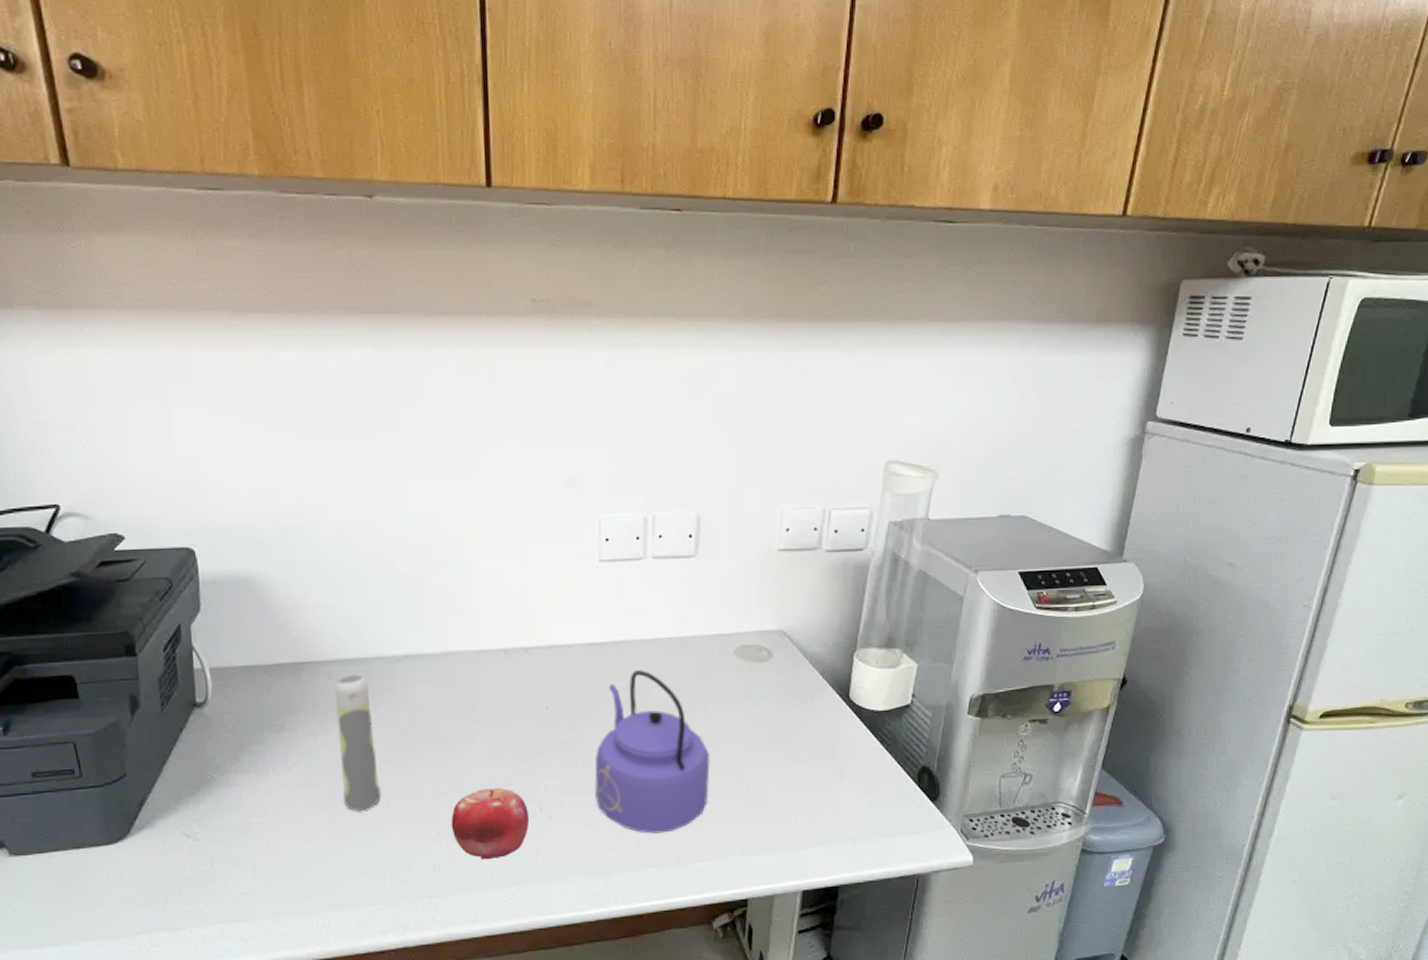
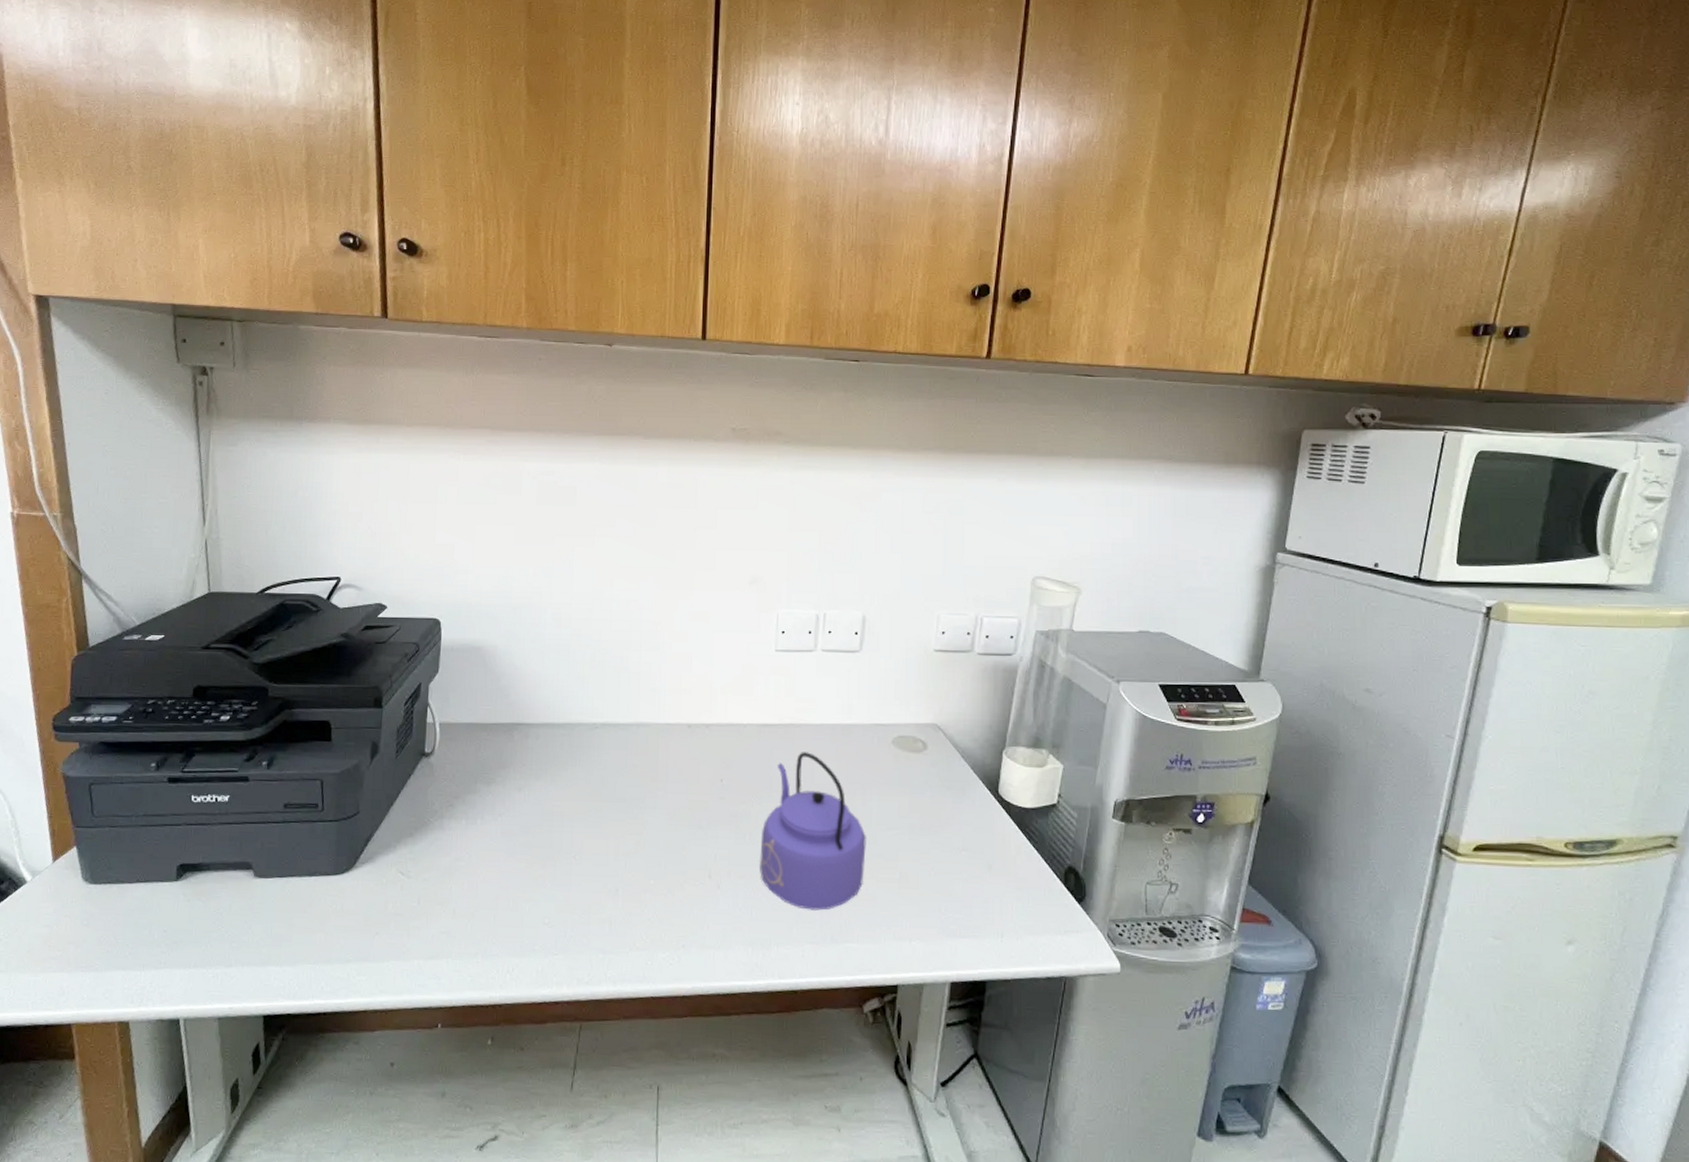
spray bottle: present [334,674,381,811] -> none [538,737,570,863]
fruit: present [451,787,530,860] -> none [628,851,699,922]

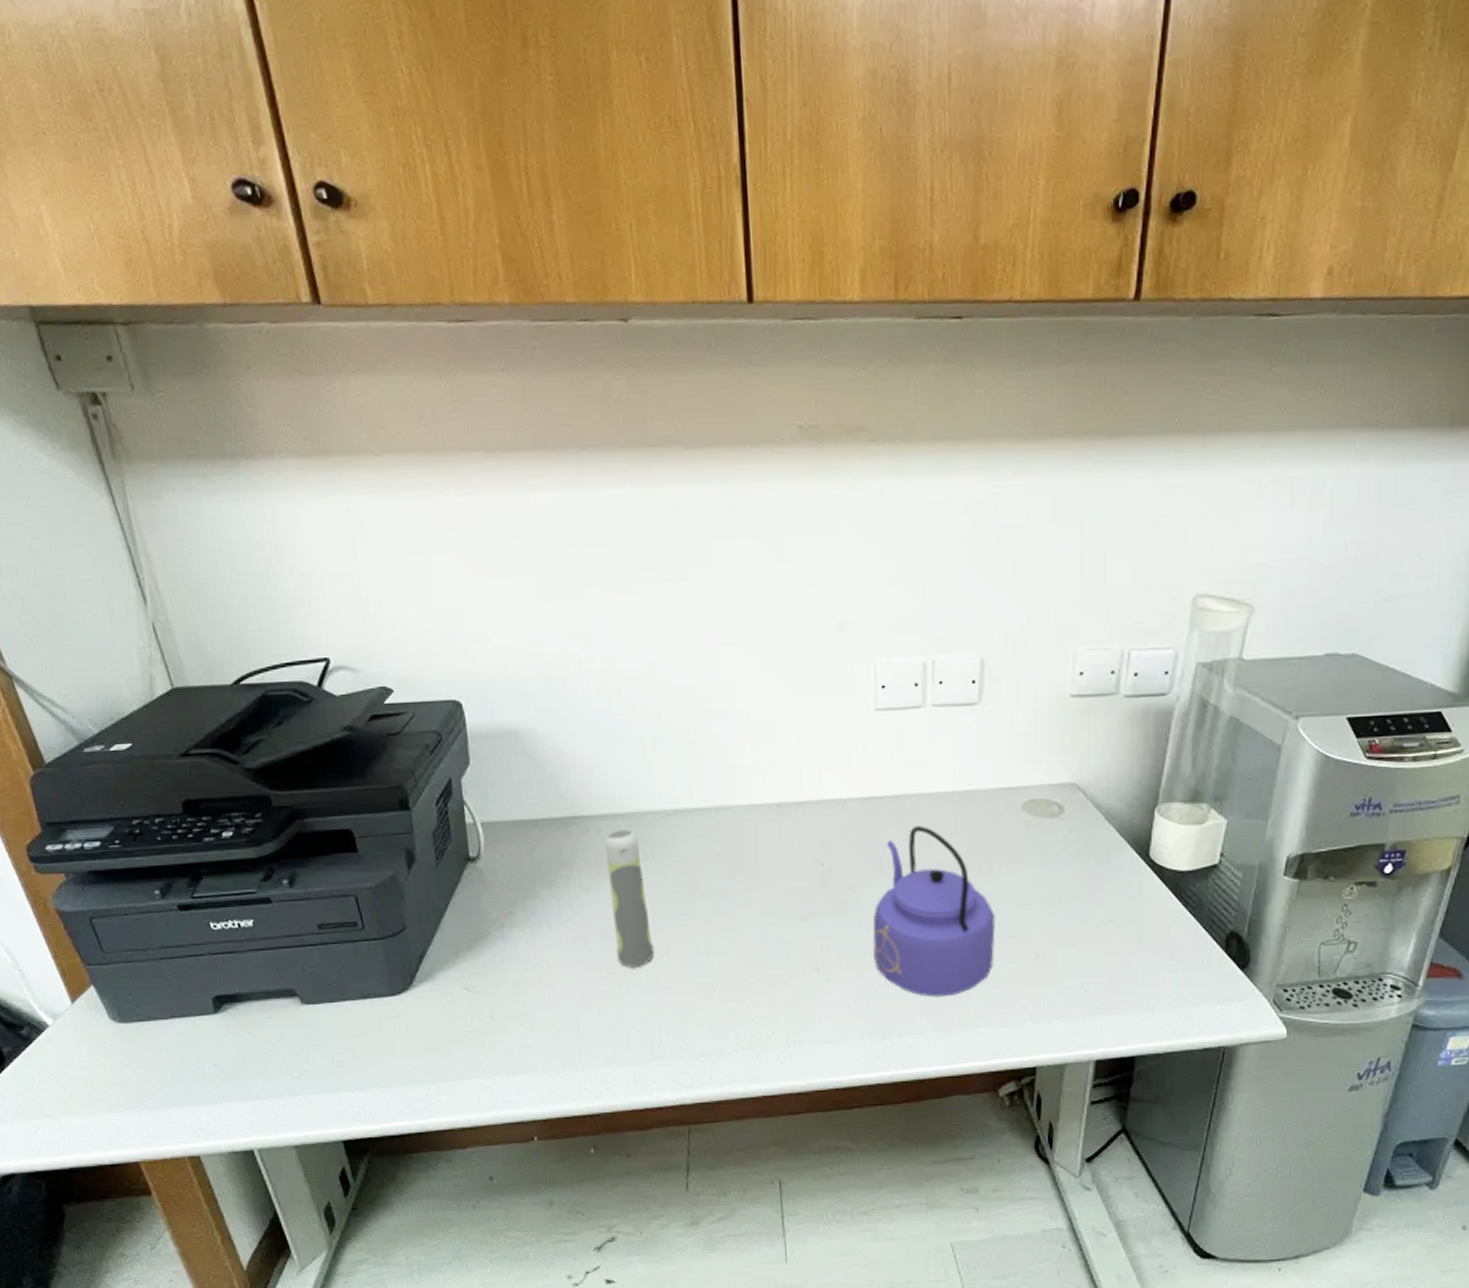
spray bottle: none [538,737,570,863] -> present [604,829,655,968]

